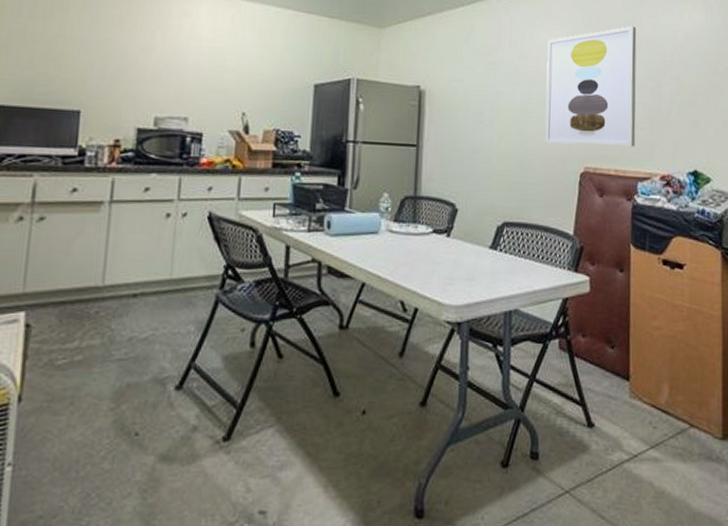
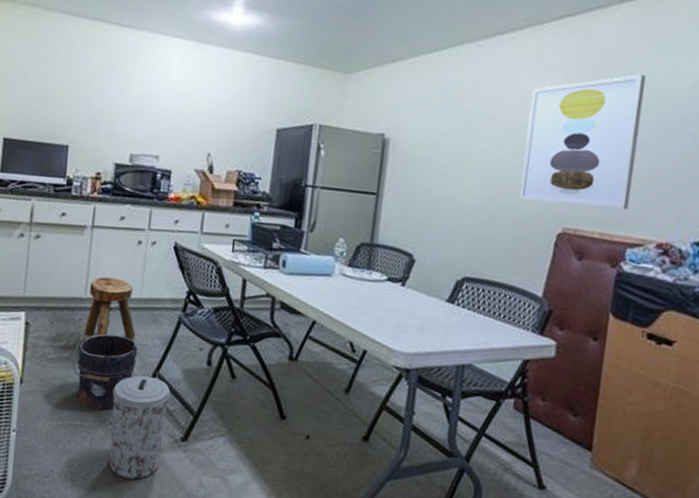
bucket: none [87,326,169,420] -> present [72,334,138,411]
stool: none [97,258,166,341] -> present [80,276,136,343]
trash can: none [135,369,209,501] -> present [109,375,171,480]

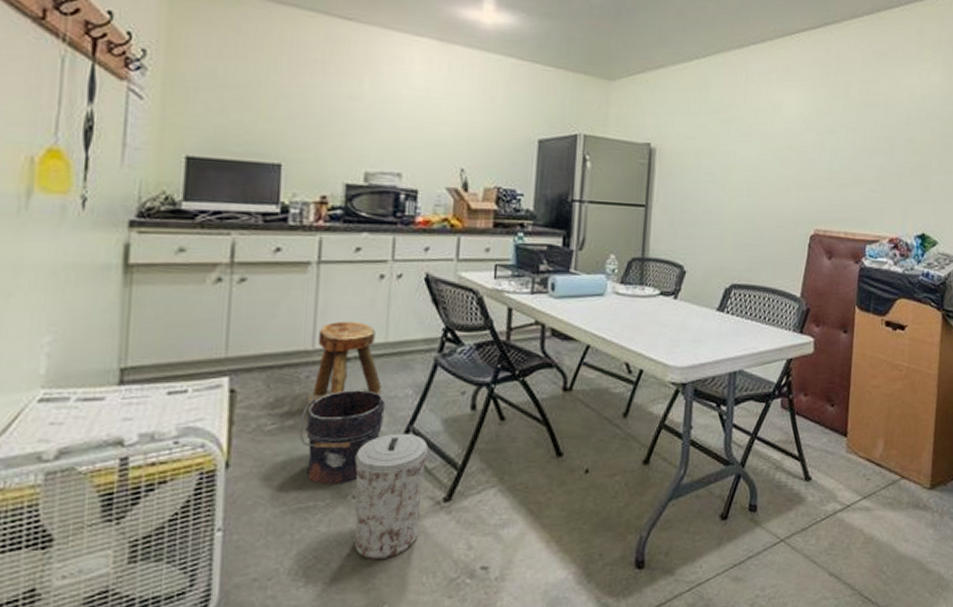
wall art: present [519,74,646,210] -> none [777,84,875,210]

